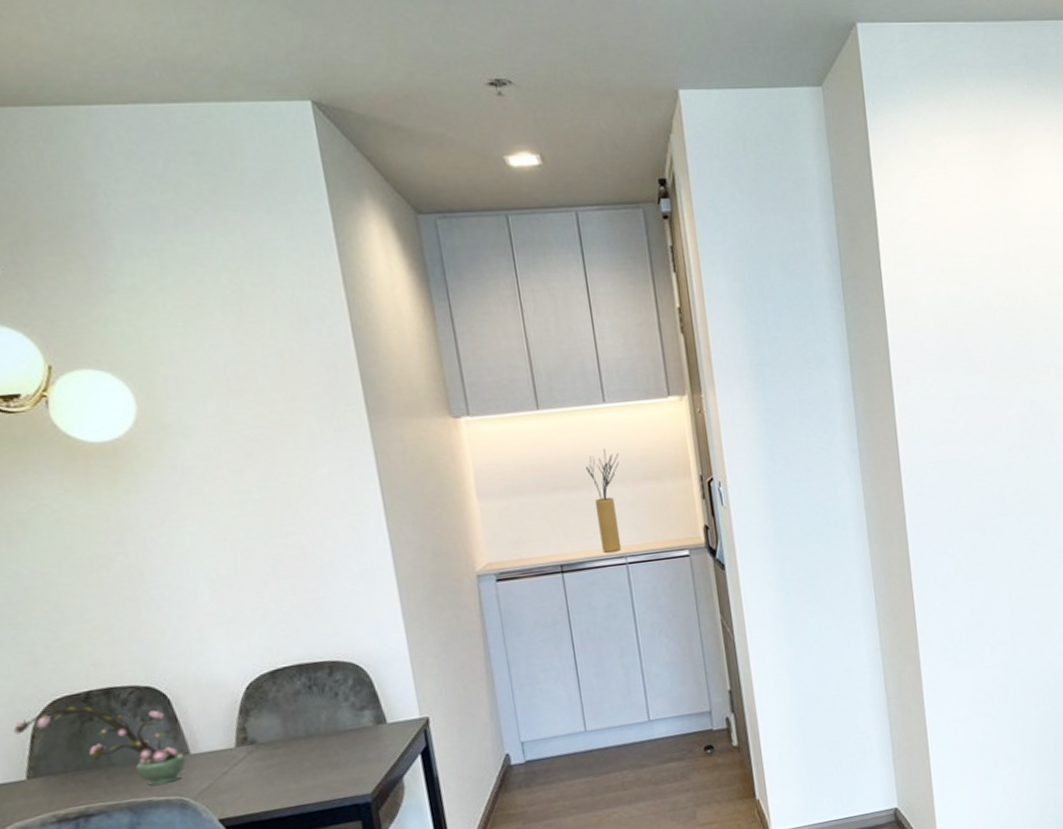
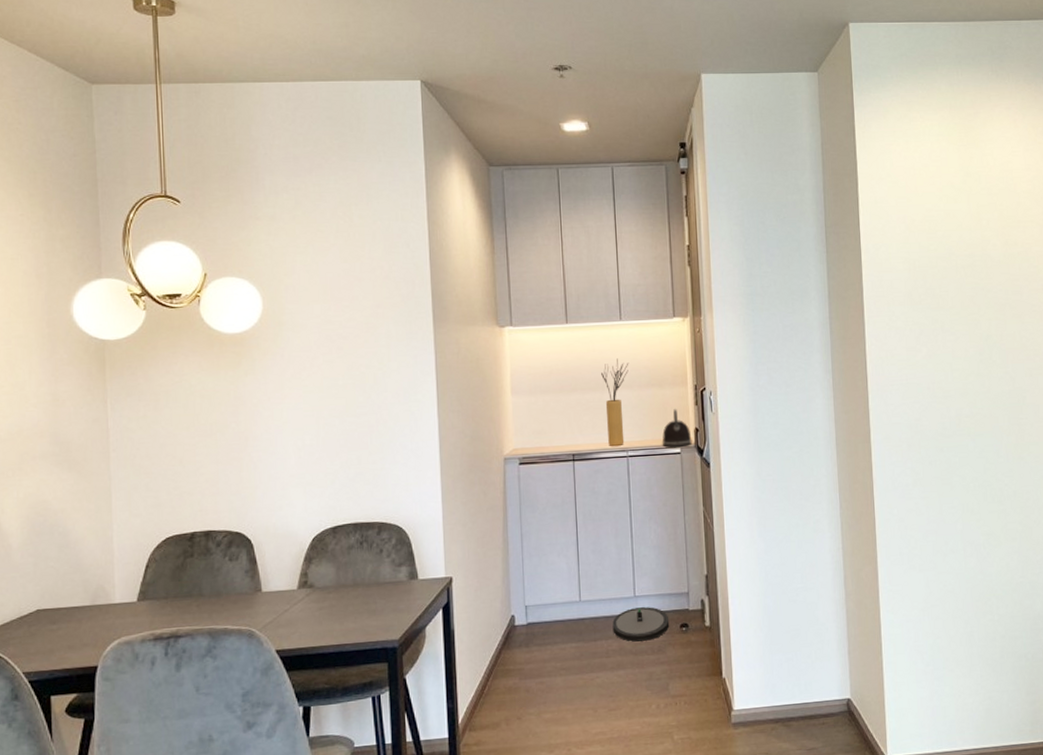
flower arrangement: present [12,705,186,786] -> none [133,543,258,617]
robot vacuum: none [625,730,692,771] -> present [612,607,670,642]
kettle: none [666,505,702,550] -> present [661,409,692,447]

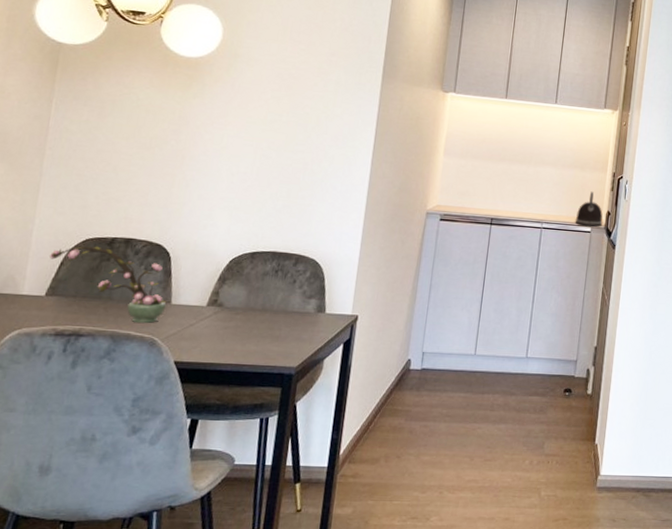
flower arrangement: none [133,543,258,617] -> present [49,246,167,324]
vase: present [601,358,629,446] -> none [526,137,557,217]
robot vacuum: present [612,607,670,642] -> none [500,368,555,400]

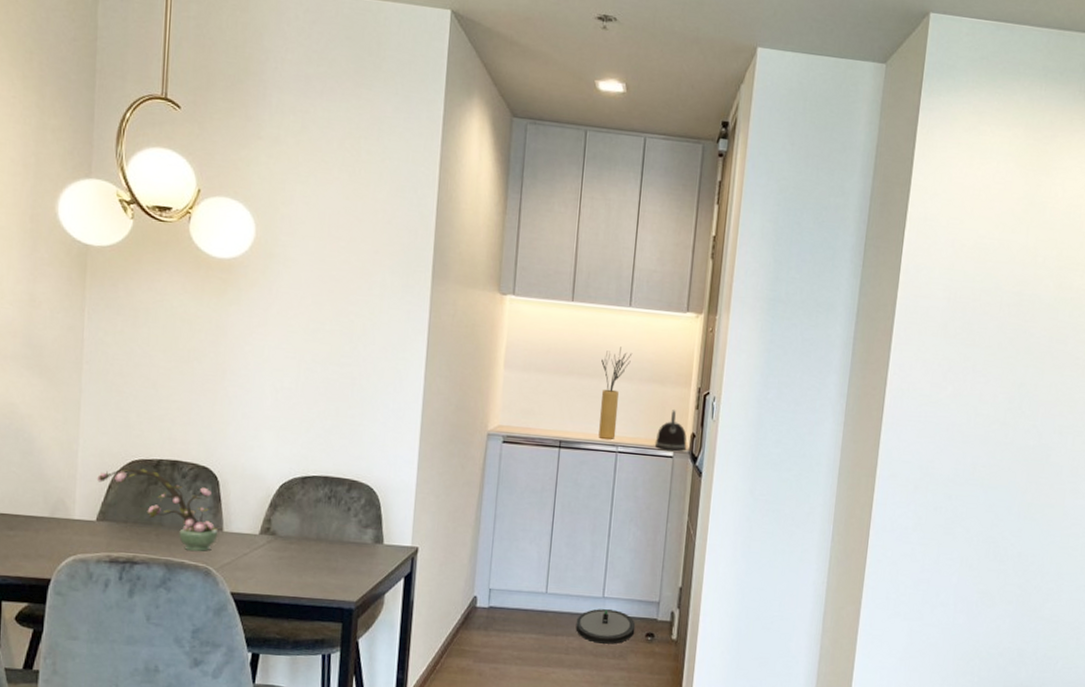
robot vacuum: none [500,368,555,400] -> present [575,609,636,644]
vase: none [526,137,557,217] -> present [599,346,633,439]

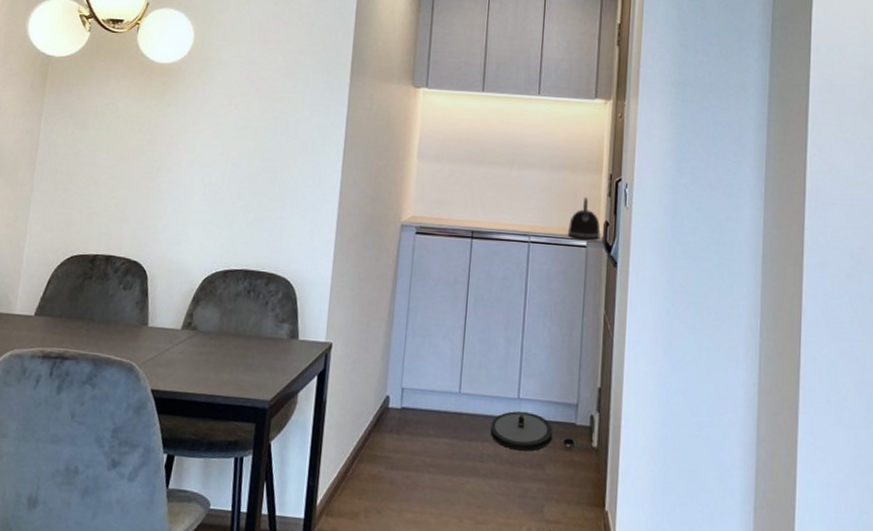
flower arrangement: present [96,468,219,552] -> none [38,263,144,347]
vase: present [599,346,633,439] -> none [510,135,543,229]

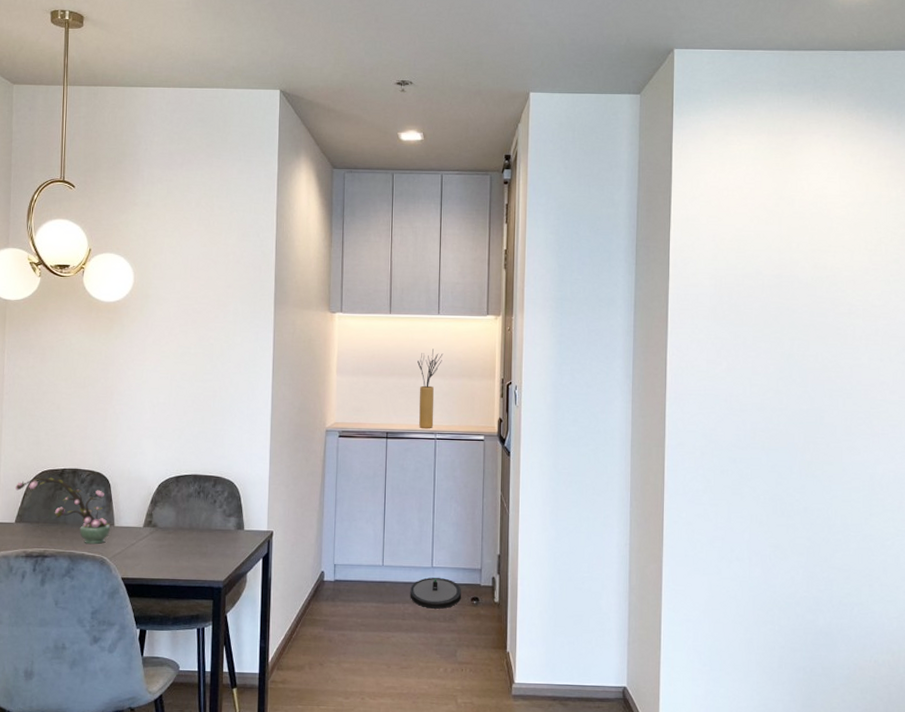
flower arrangement: none [38,263,144,347] -> present [14,477,111,545]
vase: none [510,135,543,229] -> present [417,349,444,428]
kettle: present [567,197,601,240] -> none [467,399,495,434]

